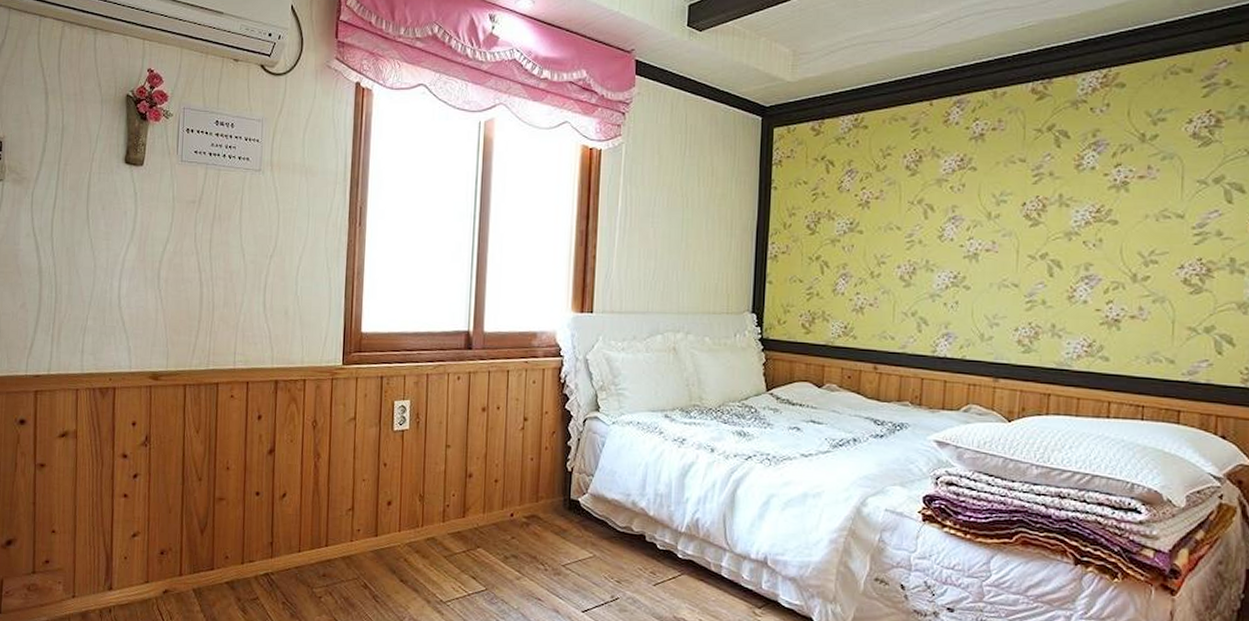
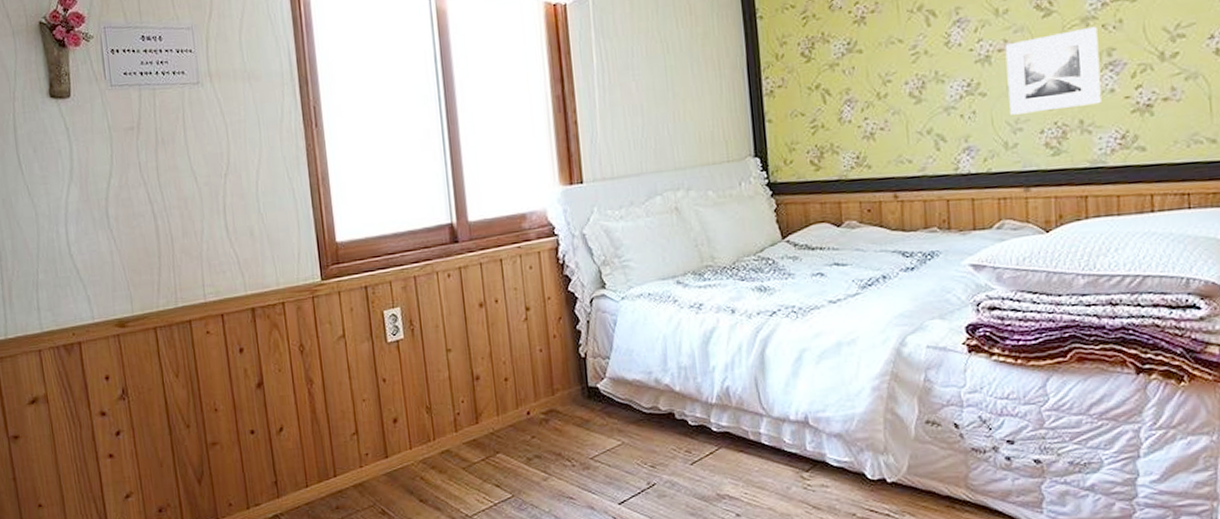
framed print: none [990,241,1078,312] -> present [1004,26,1102,115]

